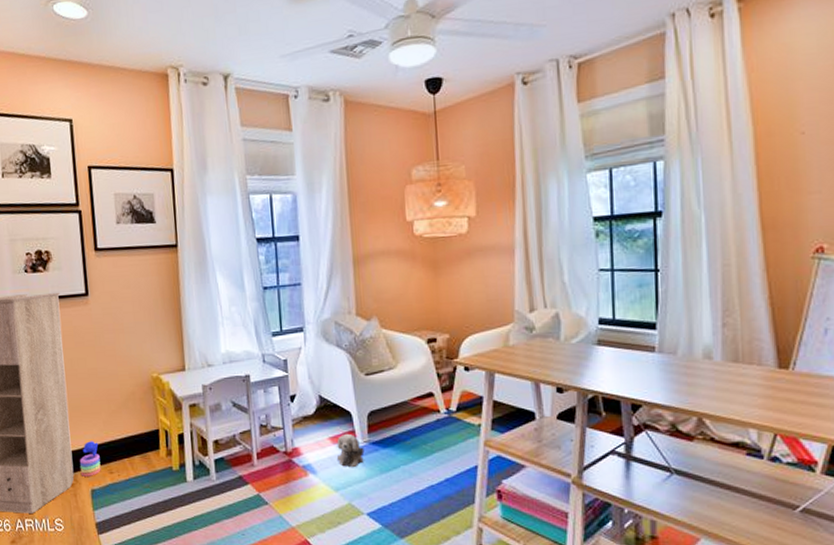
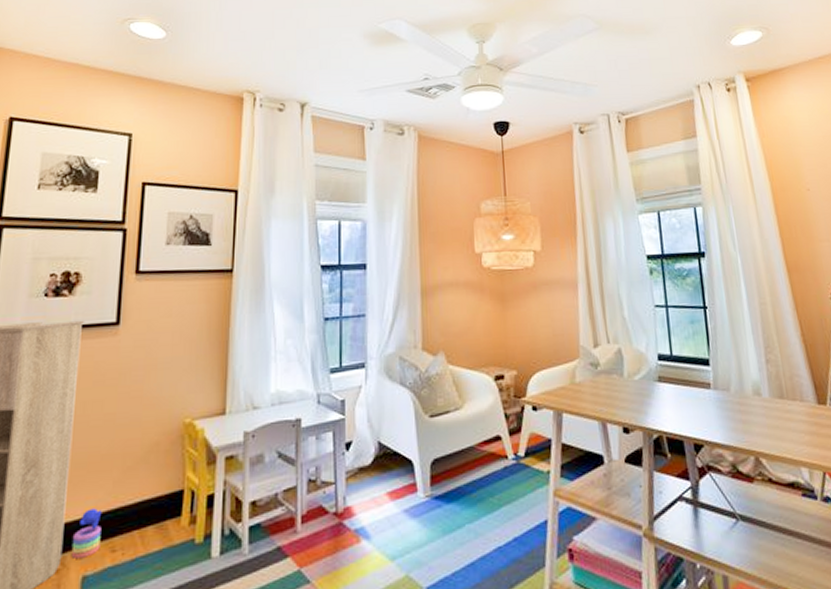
plush toy: present [336,433,365,468] -> none [395,486,426,530]

